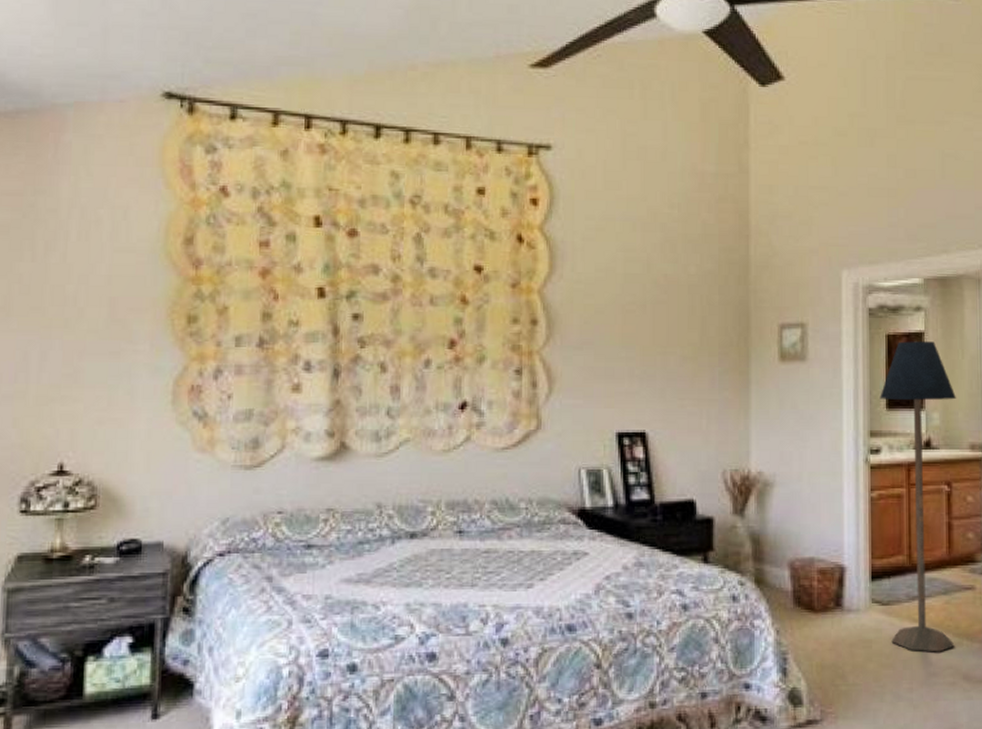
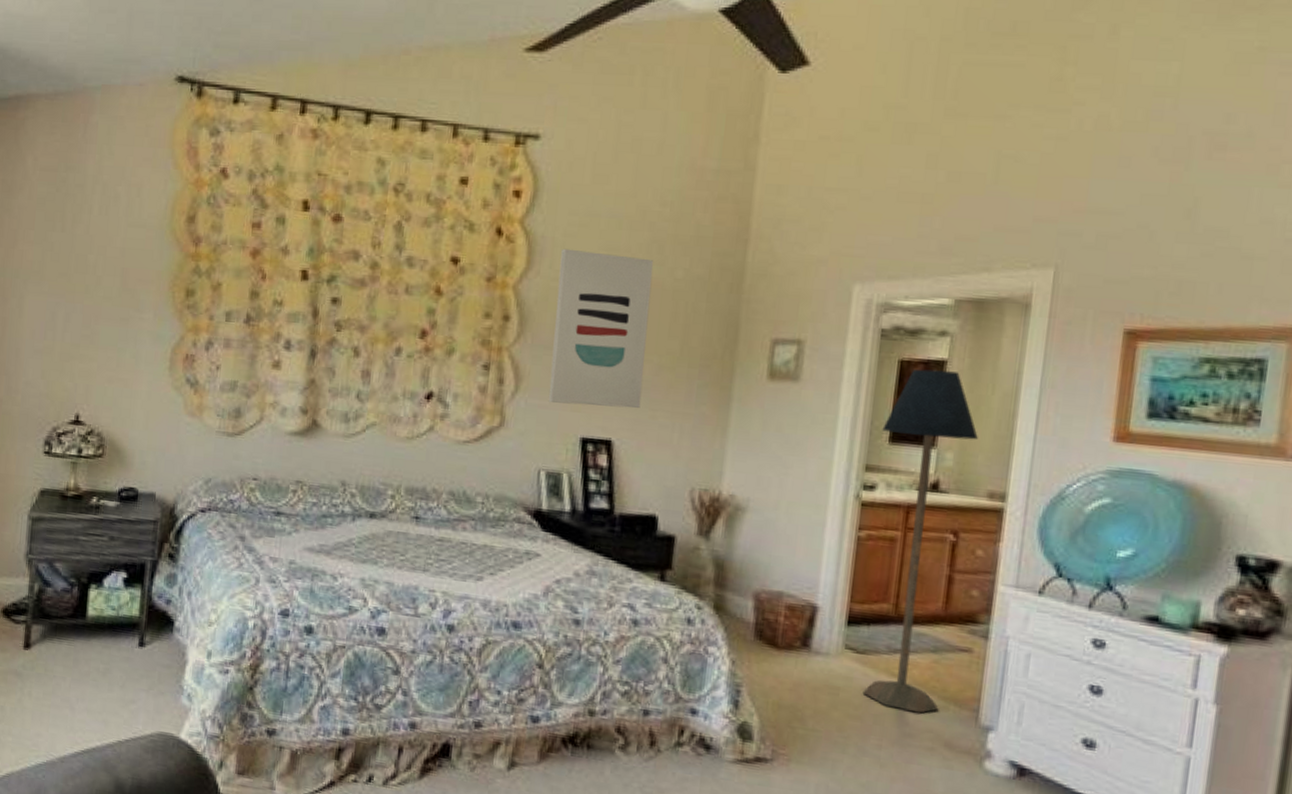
wall art: none [581,252,669,401] -> present [548,248,654,409]

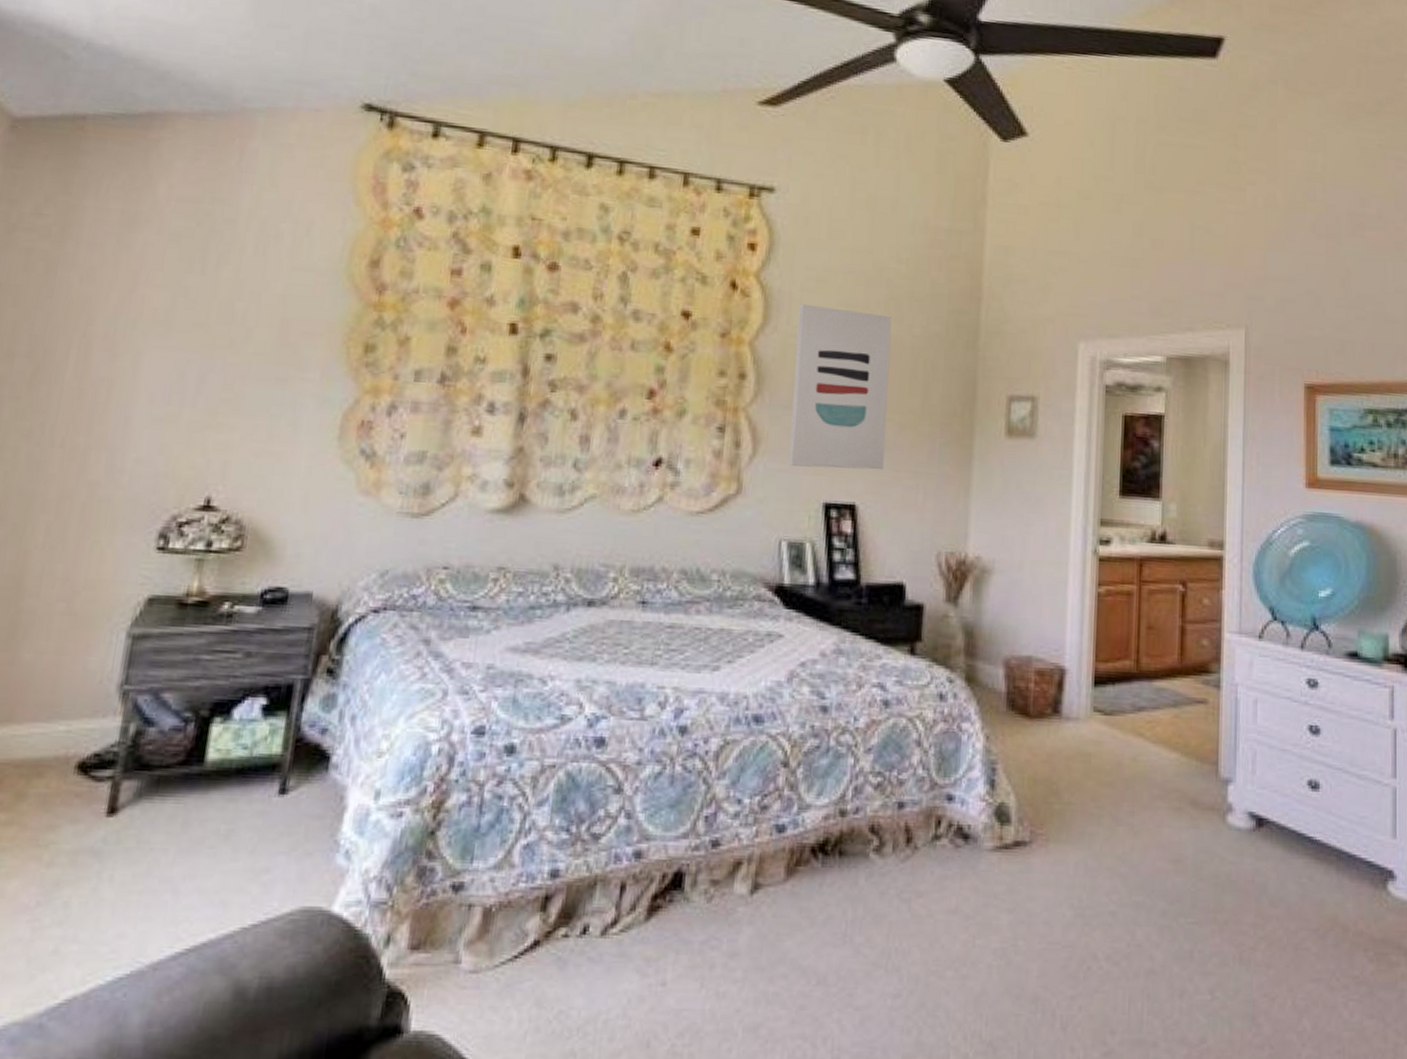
floor lamp: present [862,369,978,713] -> none [1112,423,1196,772]

